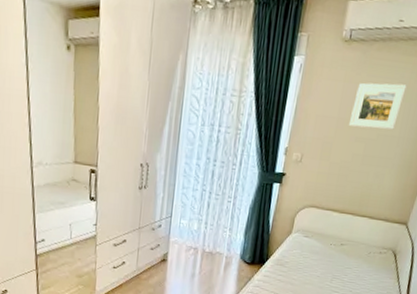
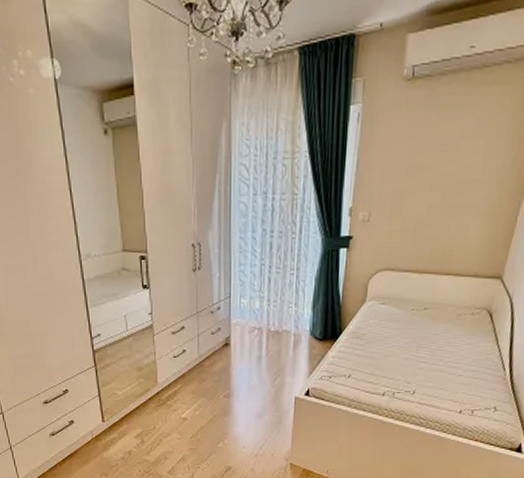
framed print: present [348,82,407,130] -> none [420,119,486,174]

